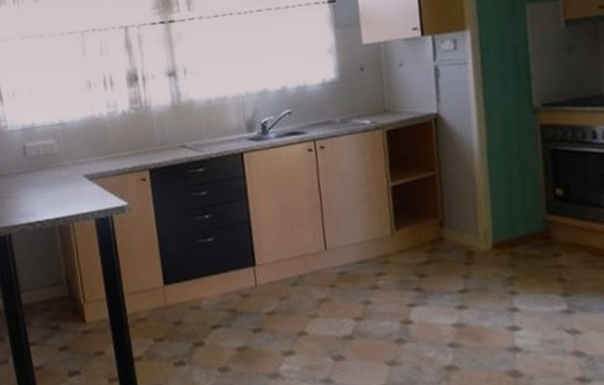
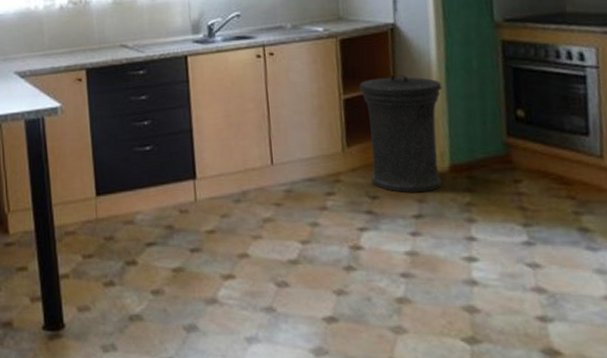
trash can: none [405,160,486,270] -> present [359,74,443,192]

